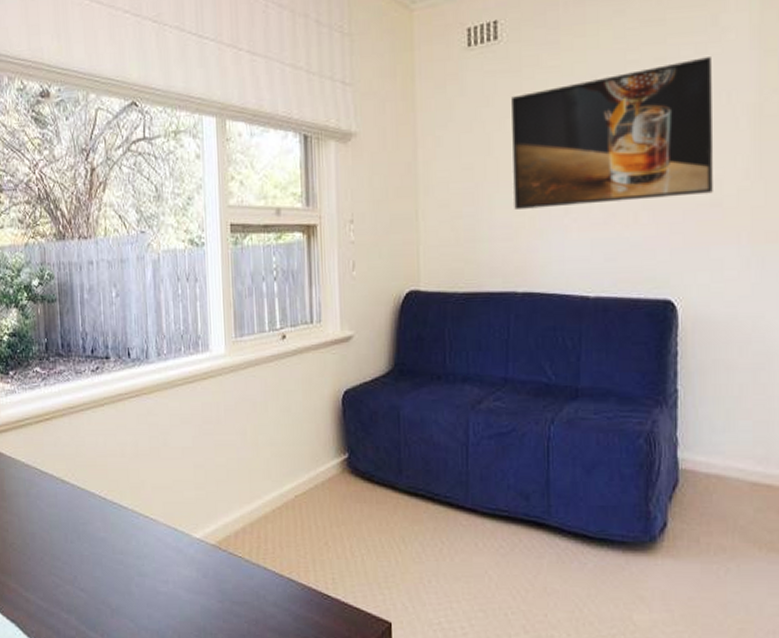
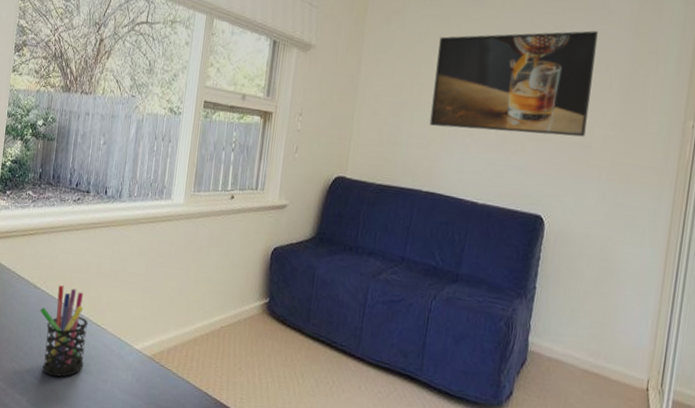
pen holder: none [73,474,137,586] -> present [40,285,89,377]

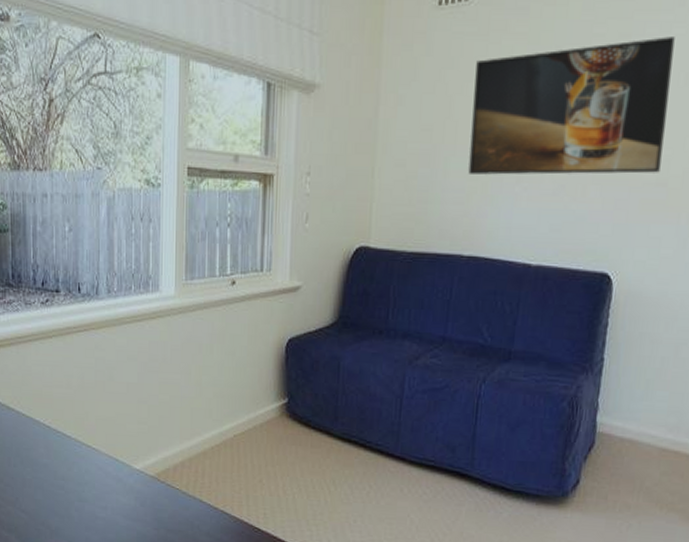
pen holder: present [40,285,89,377] -> none [18,403,77,508]

